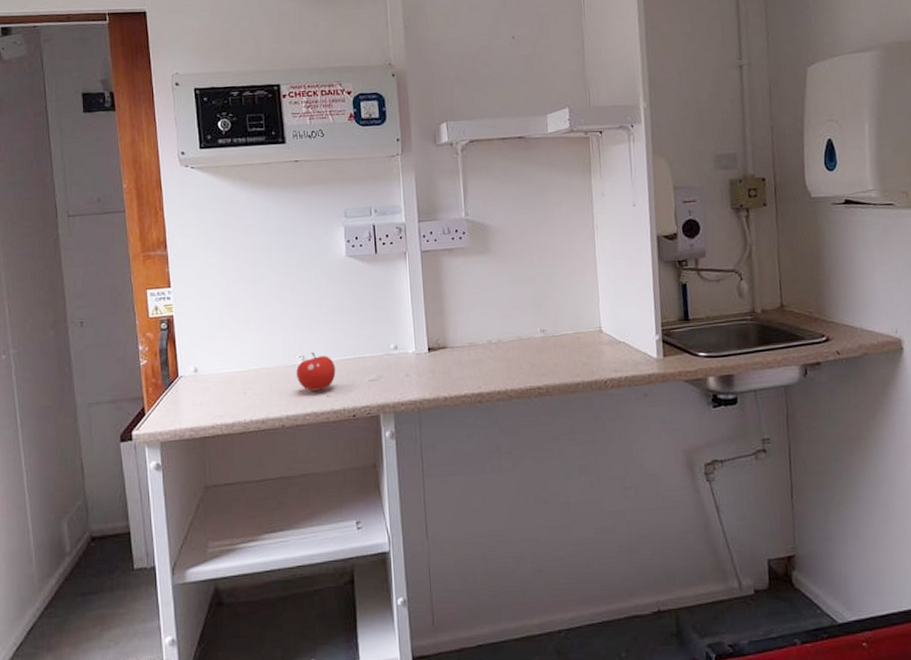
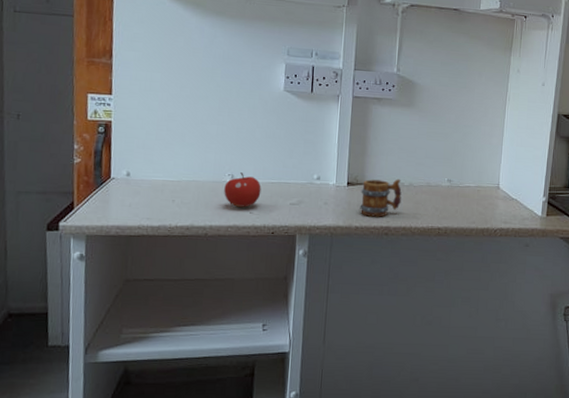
mug: none [444,336,491,384] -> present [360,179,402,217]

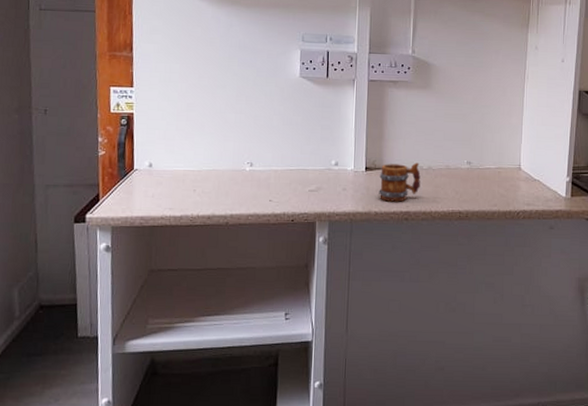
fruit: present [224,172,262,207] -> none [243,160,280,195]

